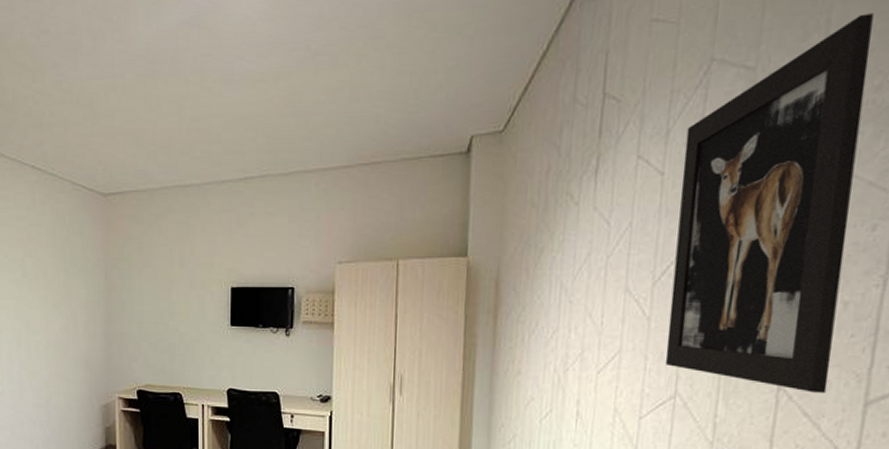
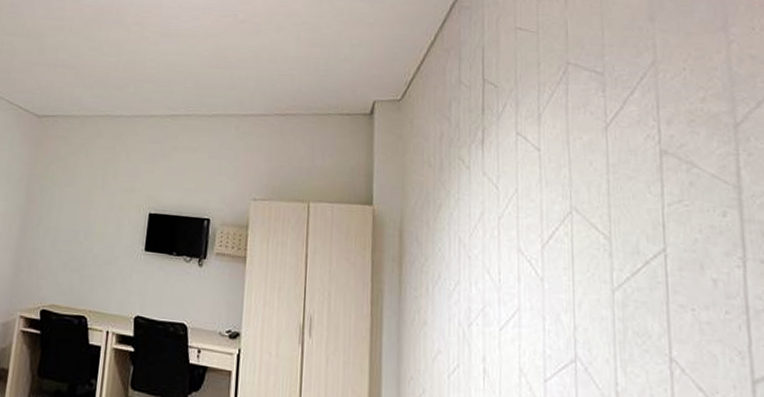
wall art: present [665,13,873,393] -> none [555,43,715,368]

